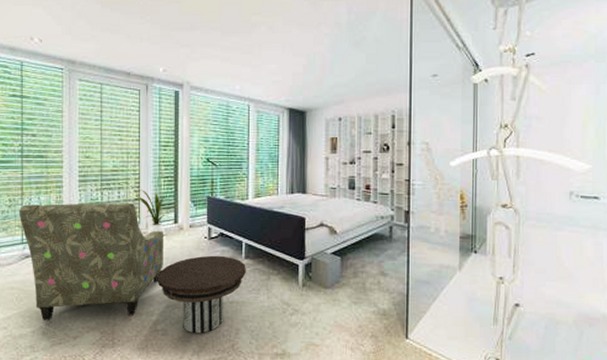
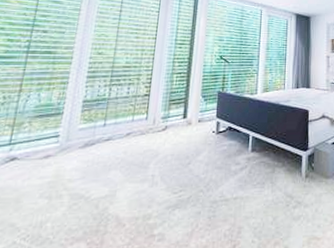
armchair: present [18,203,163,321] -> none [11,99,171,234]
house plant: present [137,189,168,235] -> none [147,85,178,131]
side table: present [157,255,246,333] -> none [159,149,252,235]

